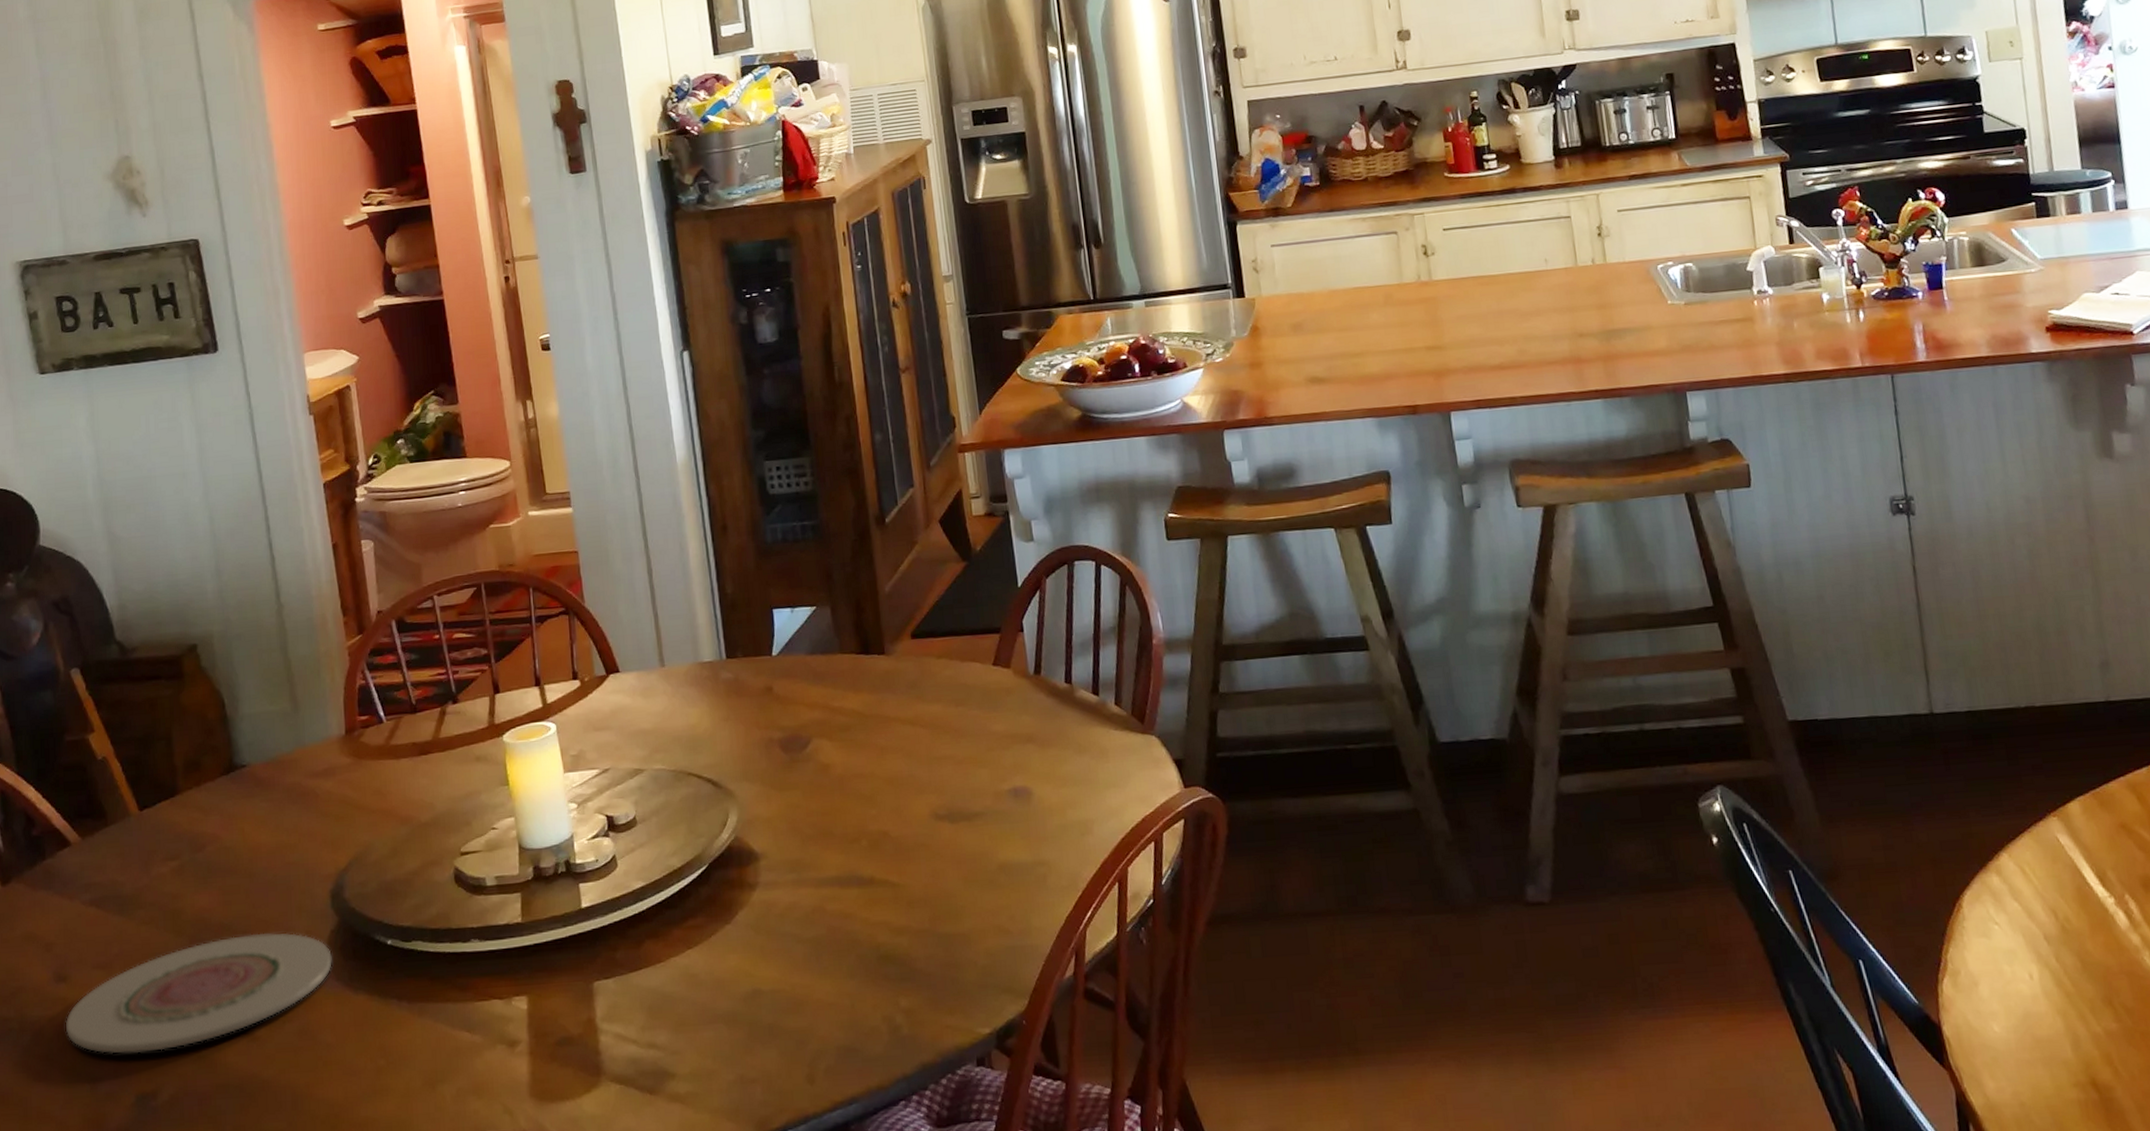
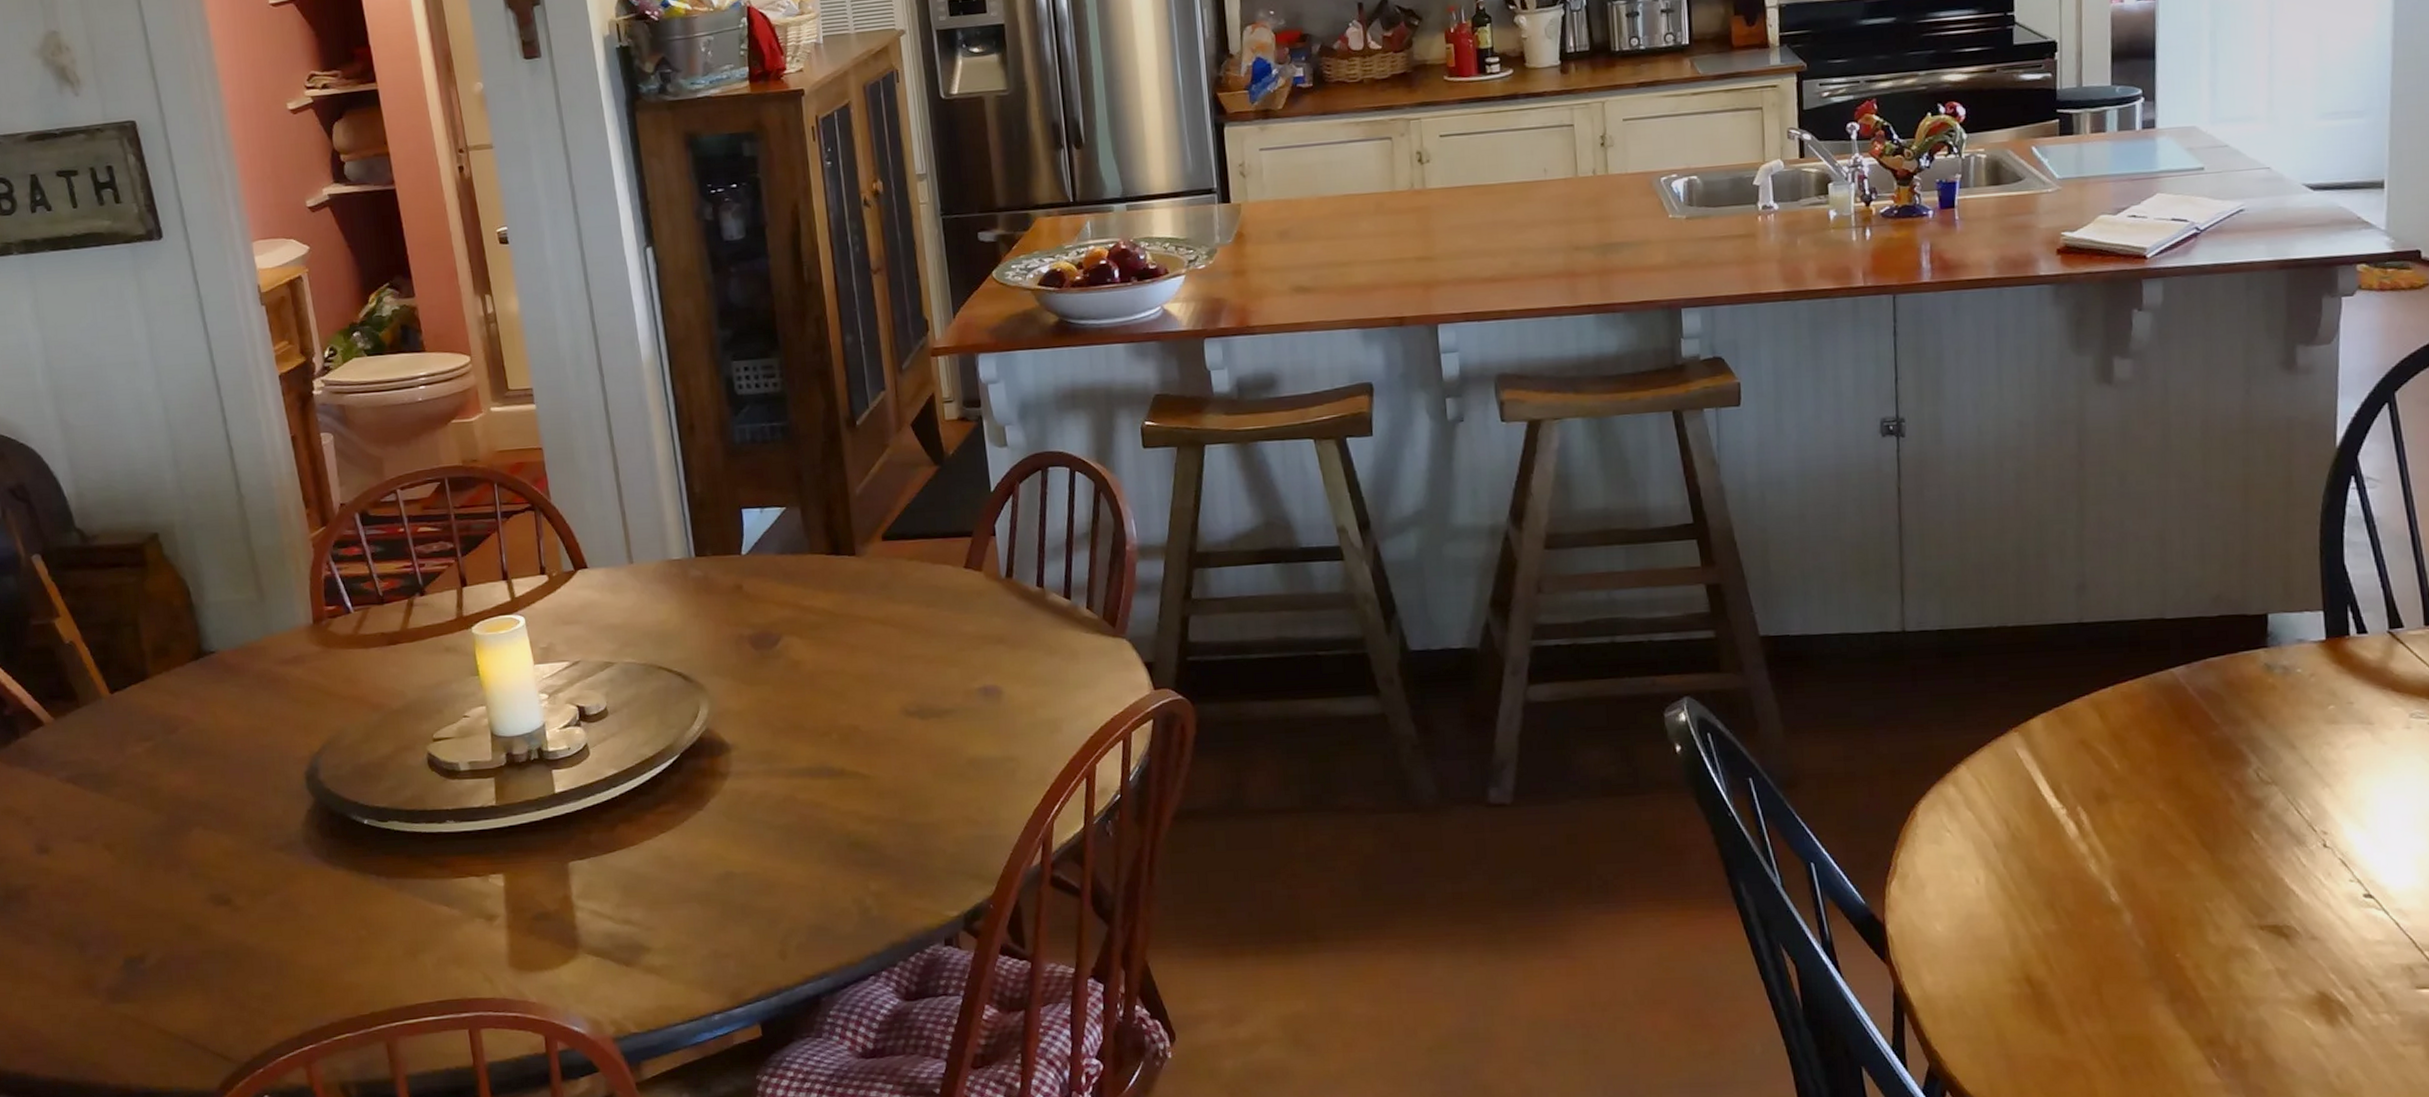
plate: present [65,933,332,1054] -> none [50,811,311,921]

